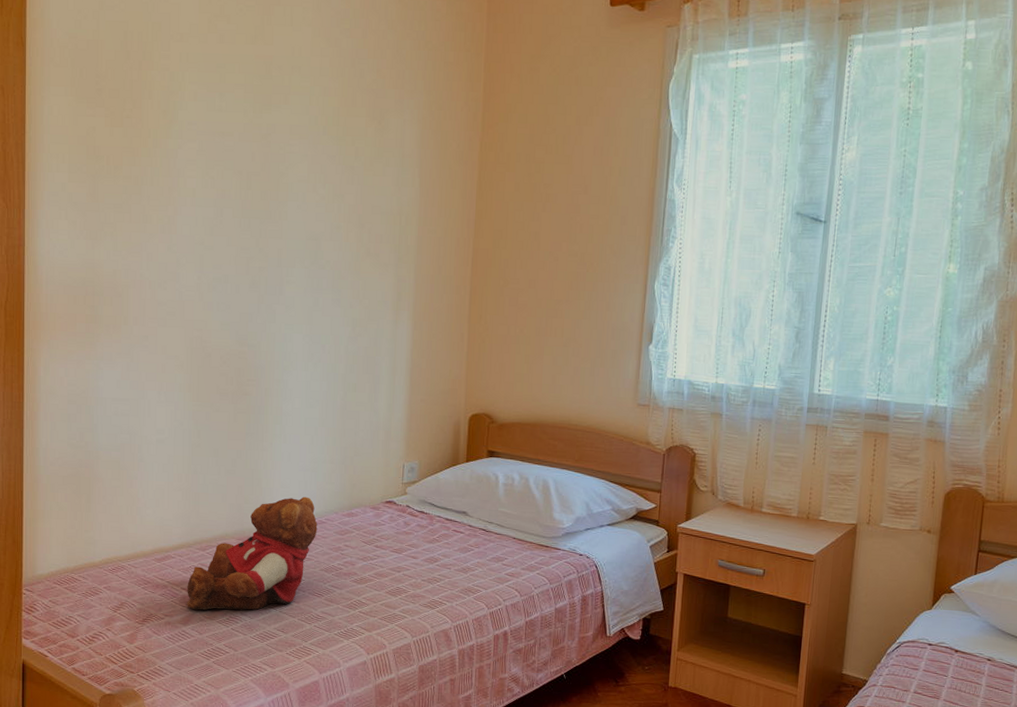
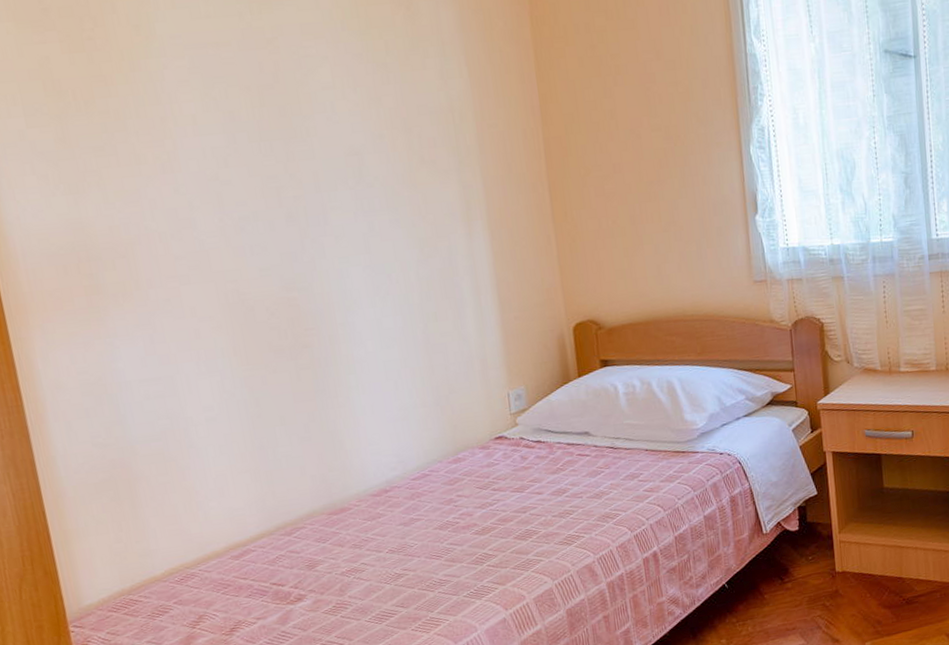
teddy bear: present [187,496,318,610] -> none [277,450,422,605]

